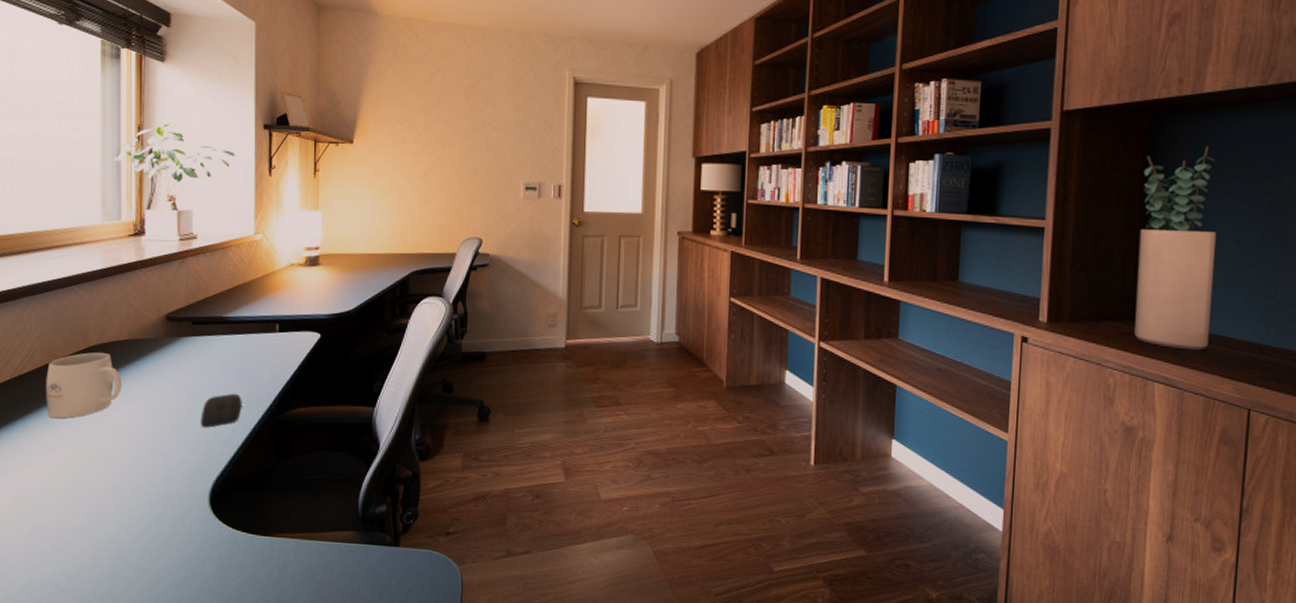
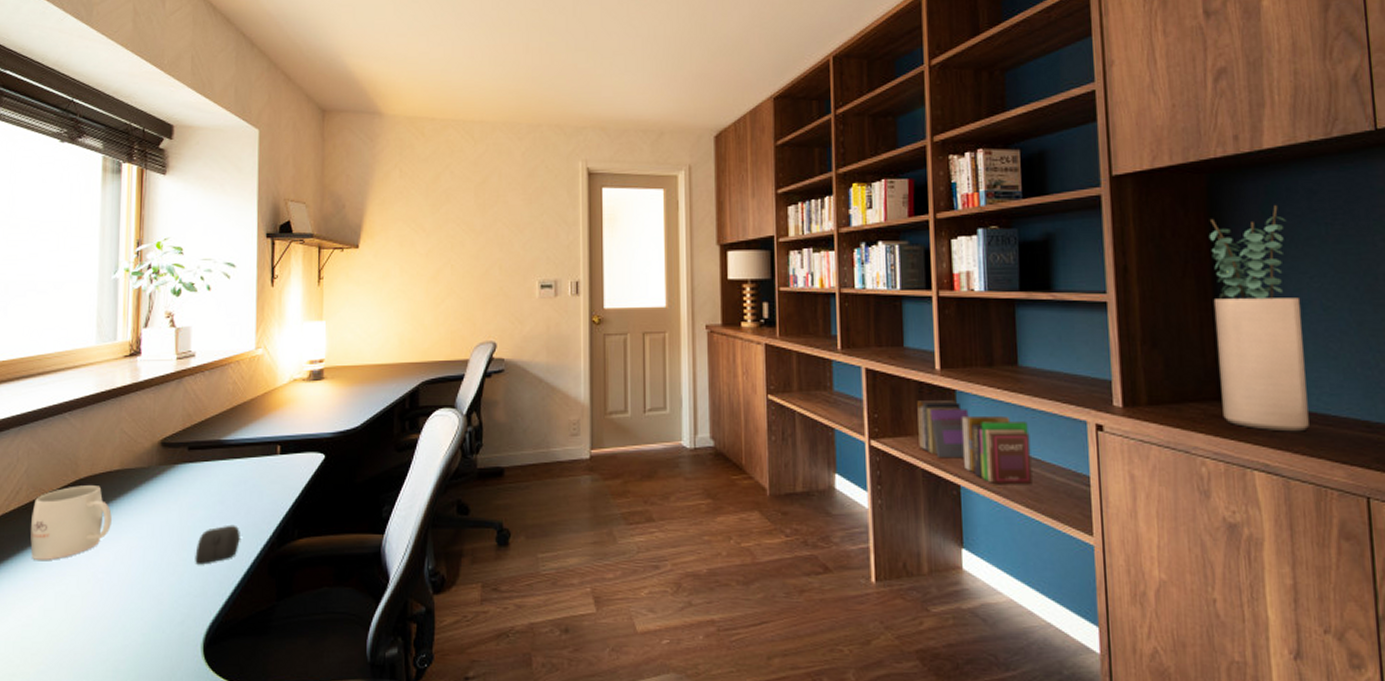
books: none [863,309,910,362] -> present [917,401,969,459]
books: none [902,324,962,386] -> present [962,415,1032,485]

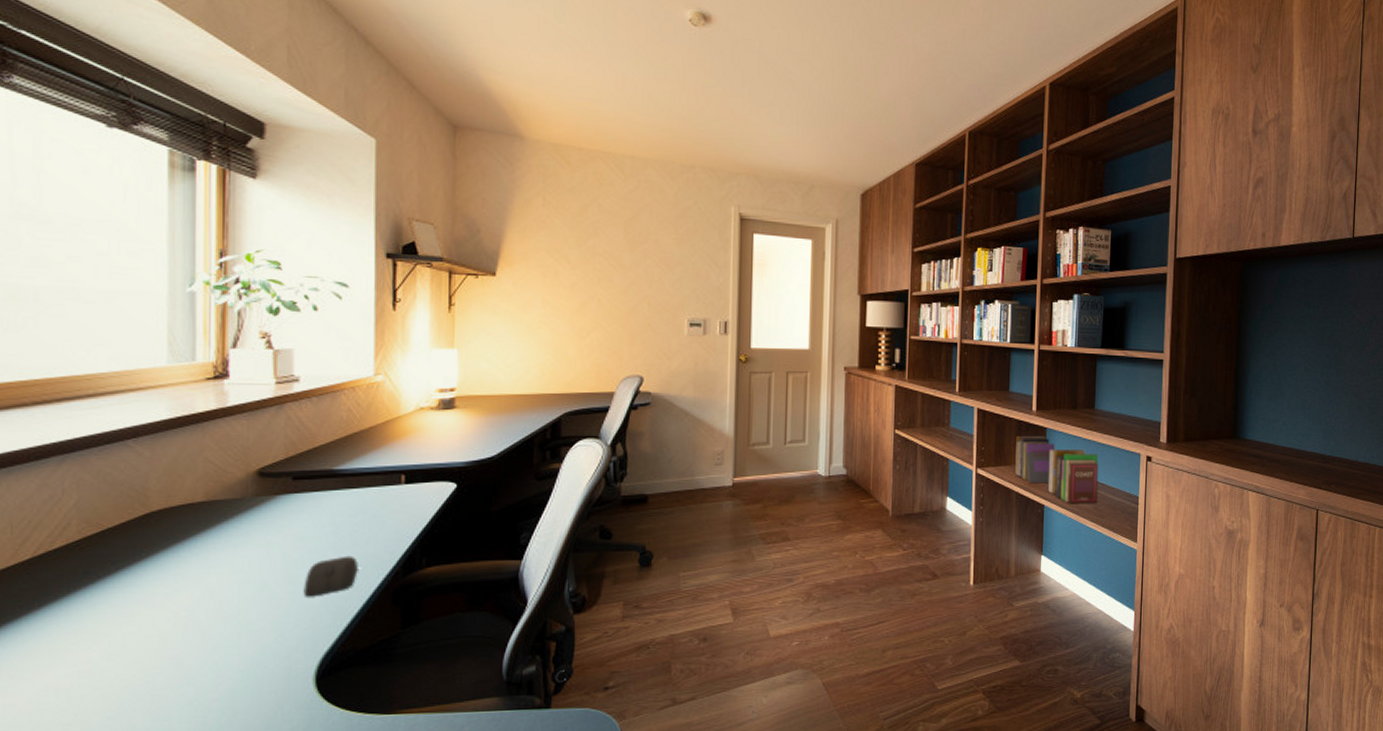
mug: present [30,485,112,561] -> none [84,519,196,602]
vase: present [1208,205,1309,432] -> none [1233,290,1292,462]

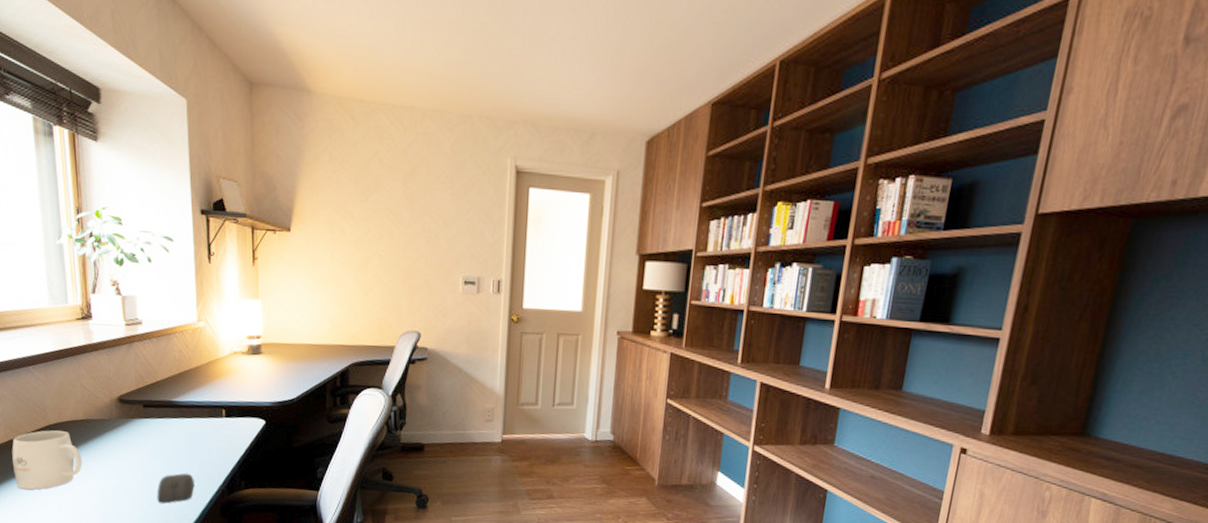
mug: none [84,519,196,602] -> present [11,430,82,490]
books: present [1015,436,1055,484] -> none [797,415,848,468]
books: present [1048,448,1099,504] -> none [834,431,900,494]

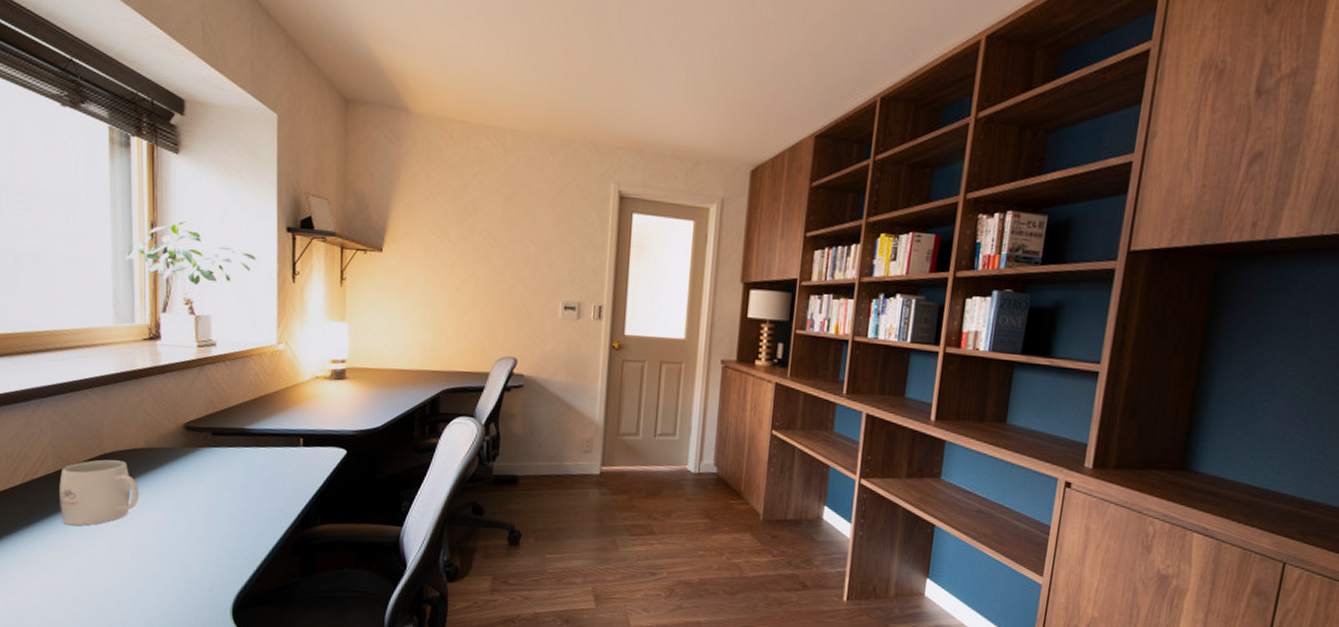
computer mouse: present [157,473,195,503] -> none [222,507,265,540]

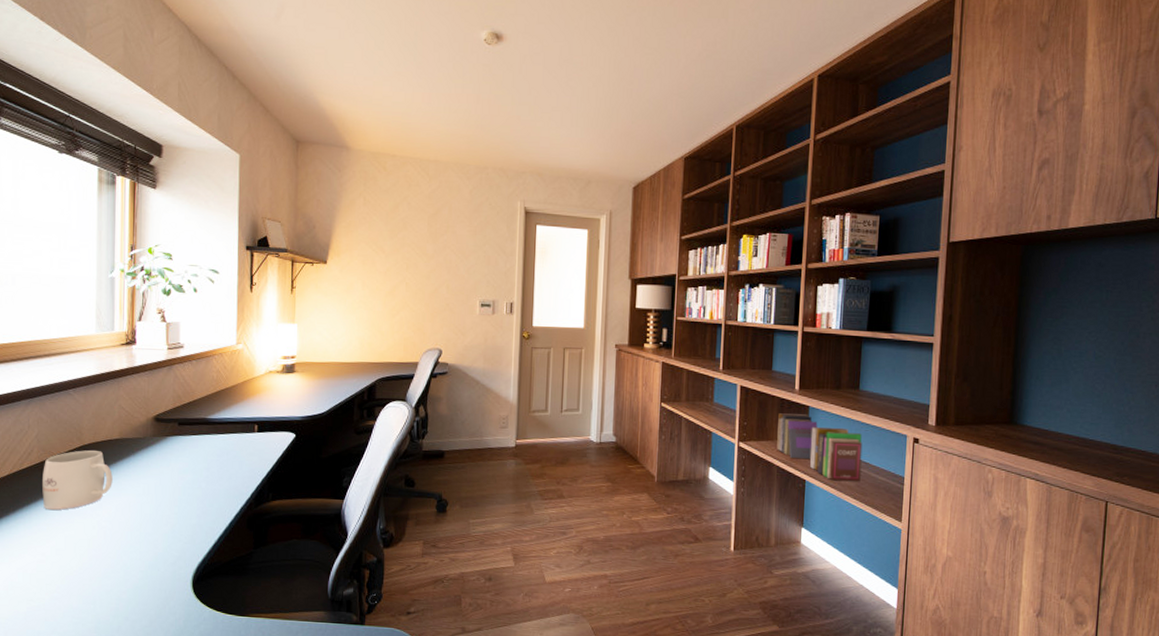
books: none [904,447,954,502] -> present [777,413,818,460]
books: none [941,464,1005,529] -> present [810,426,863,481]

